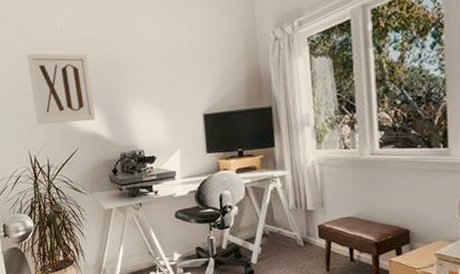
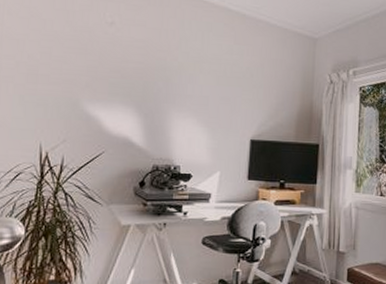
wall art: present [27,53,96,125] -> none [59,39,136,125]

